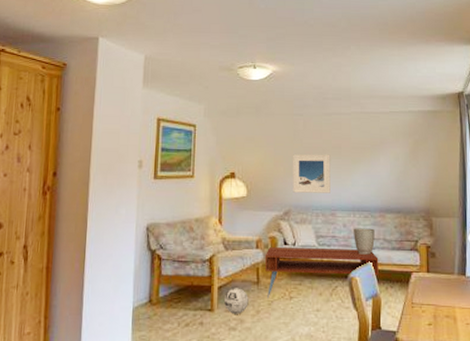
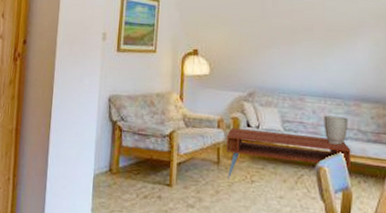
ball: present [224,288,249,314] -> none [183,165,208,192]
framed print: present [293,154,331,193] -> none [258,34,301,77]

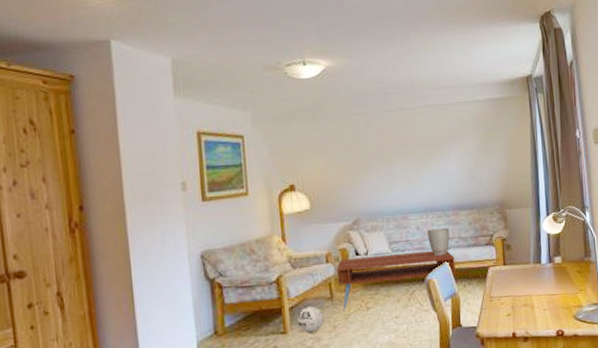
ball: none [183,165,208,192] -> present [297,306,324,333]

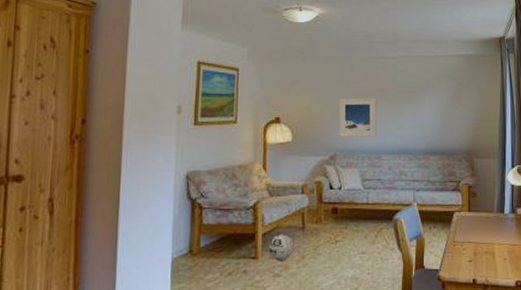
coffee table: present [336,251,456,313] -> none [310,191,423,244]
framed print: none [357,154,400,200] -> present [339,97,377,137]
ceramic pot: present [427,227,450,256] -> none [399,170,419,196]

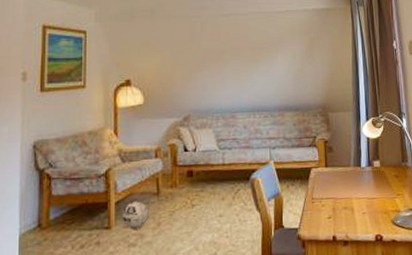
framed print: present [339,97,377,137] -> none [191,56,230,97]

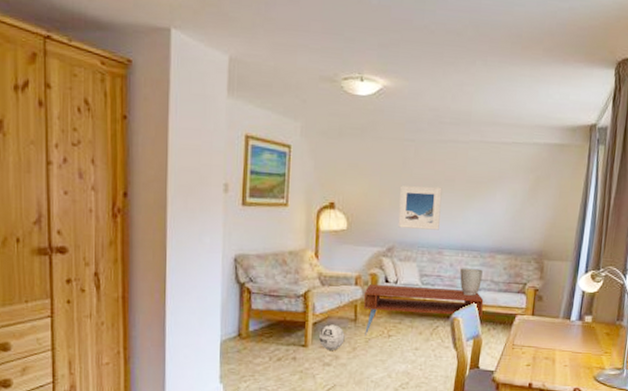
coffee table: none [164,150,280,210] -> present [363,284,484,336]
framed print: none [191,56,230,97] -> present [398,185,442,230]
ceramic pot: none [254,128,275,155] -> present [460,268,483,296]

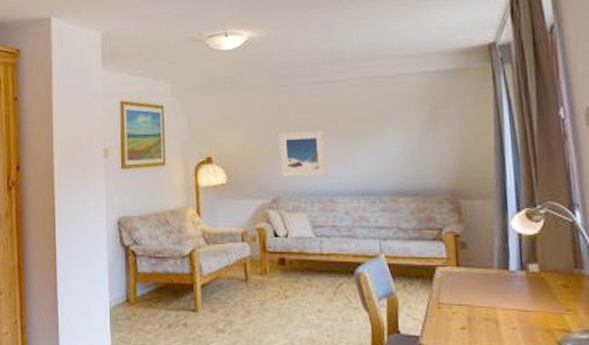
ball: present [319,324,345,350] -> none [209,286,237,315]
coffee table: present [363,284,484,336] -> none [252,240,393,298]
ceramic pot: present [460,268,483,296] -> none [359,215,386,247]

